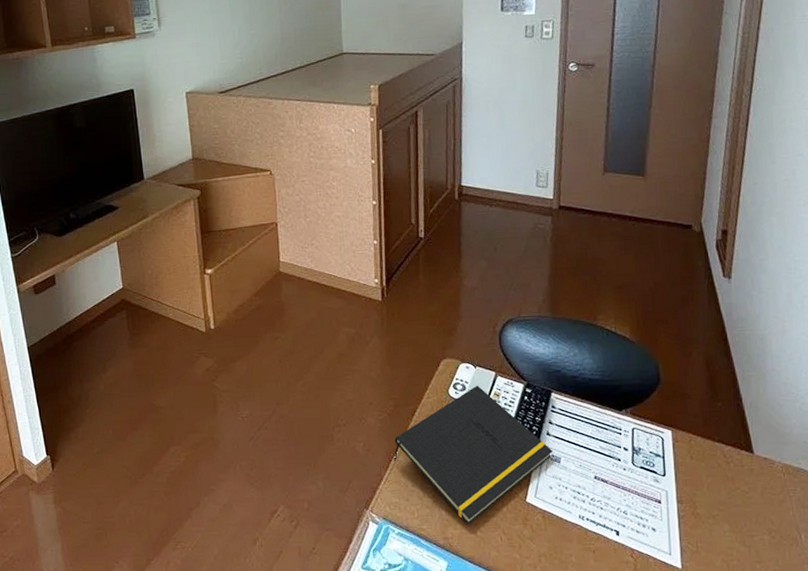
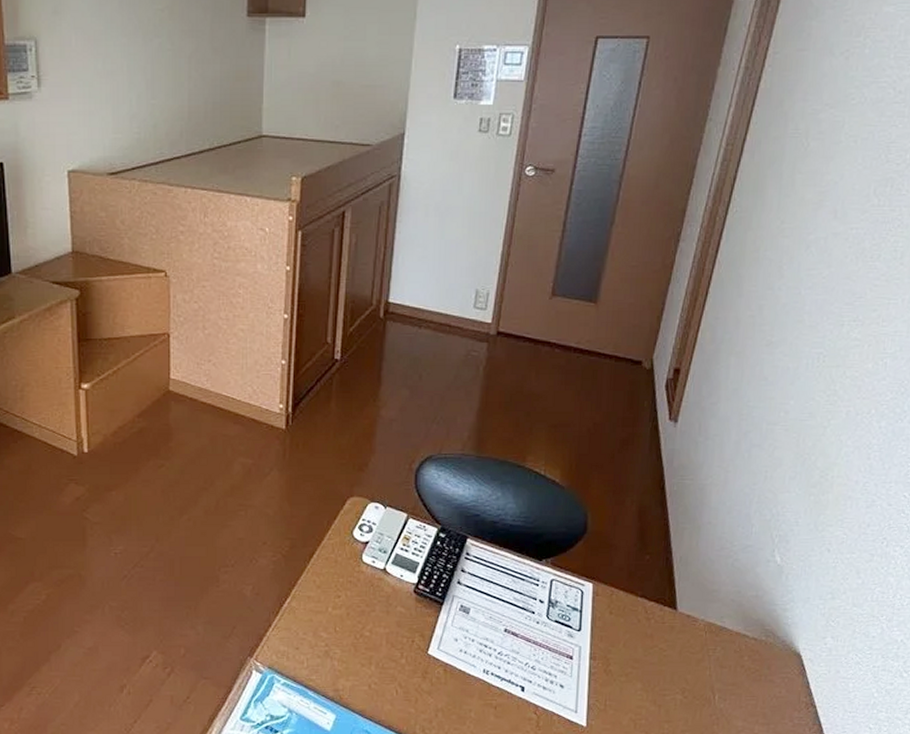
notepad: present [393,385,553,525] -> none [285,527,463,677]

